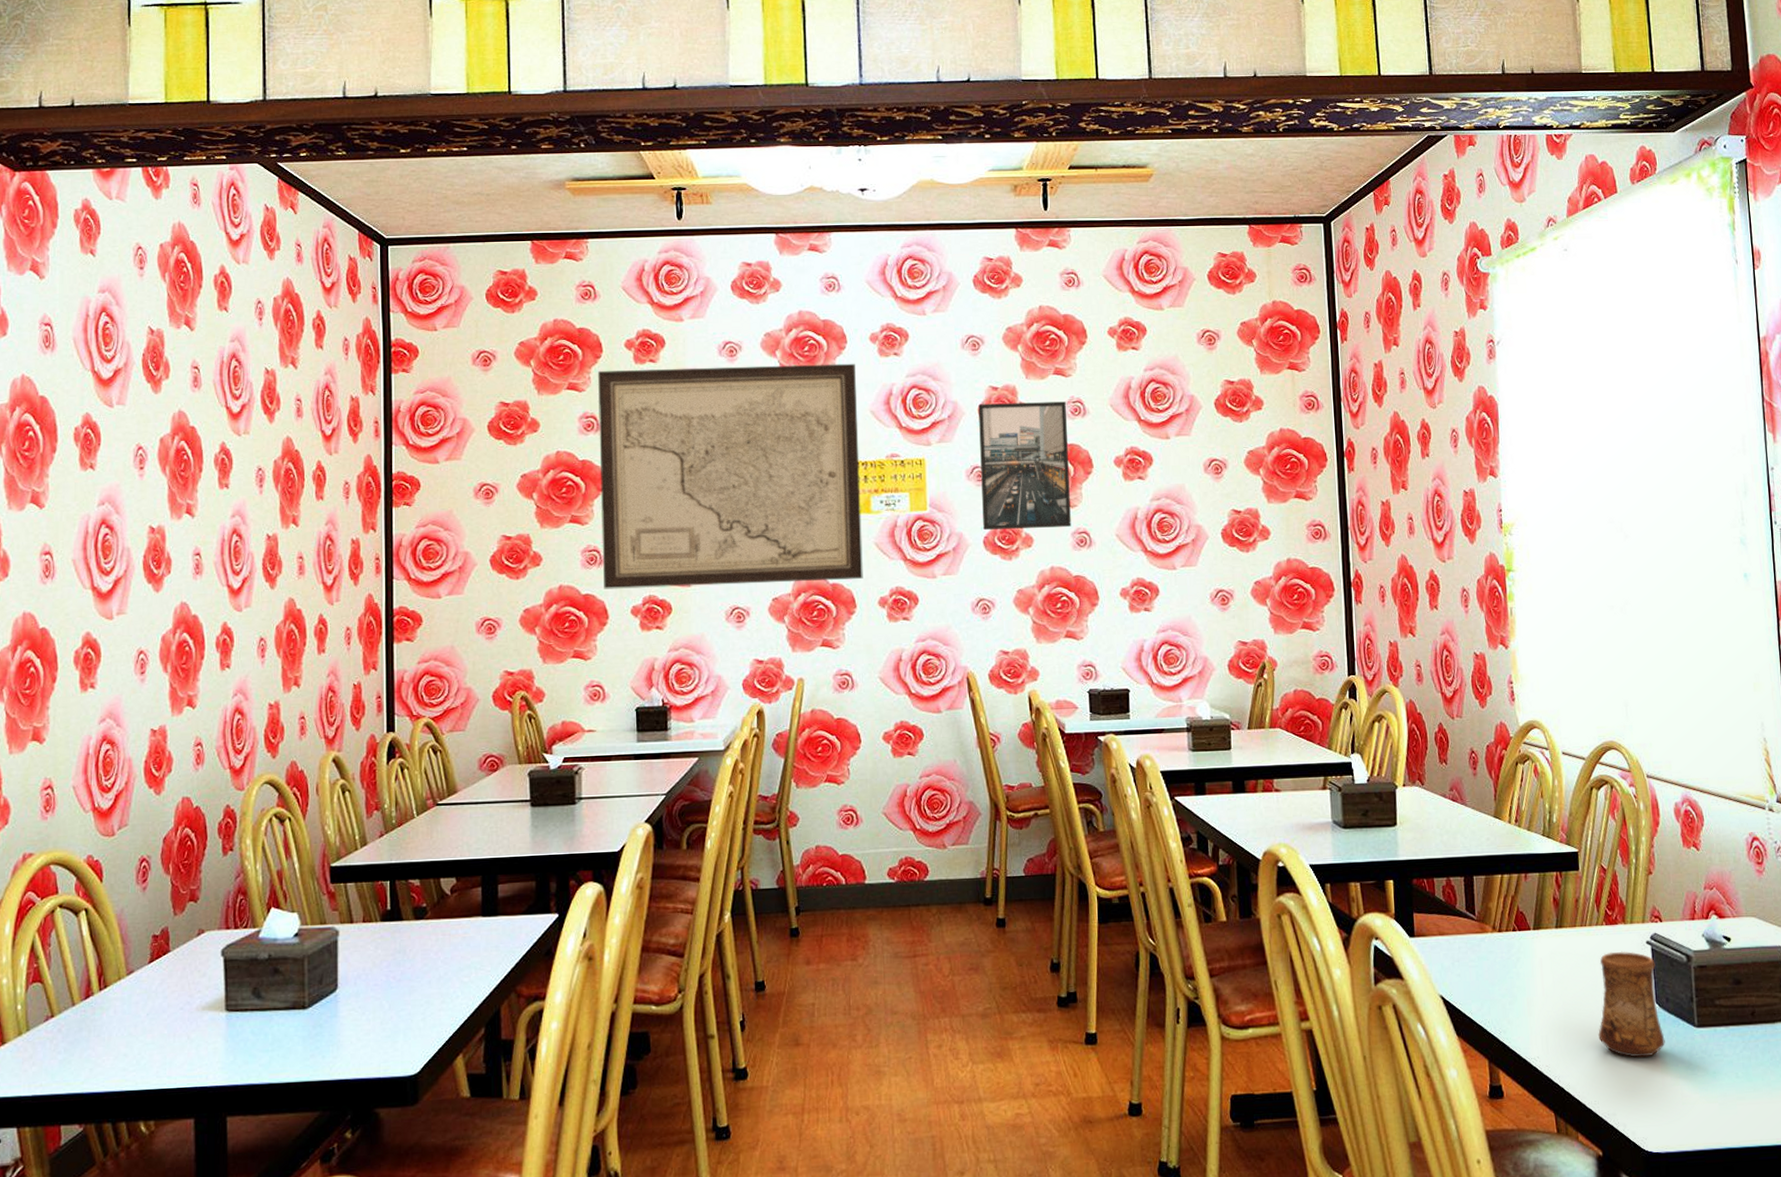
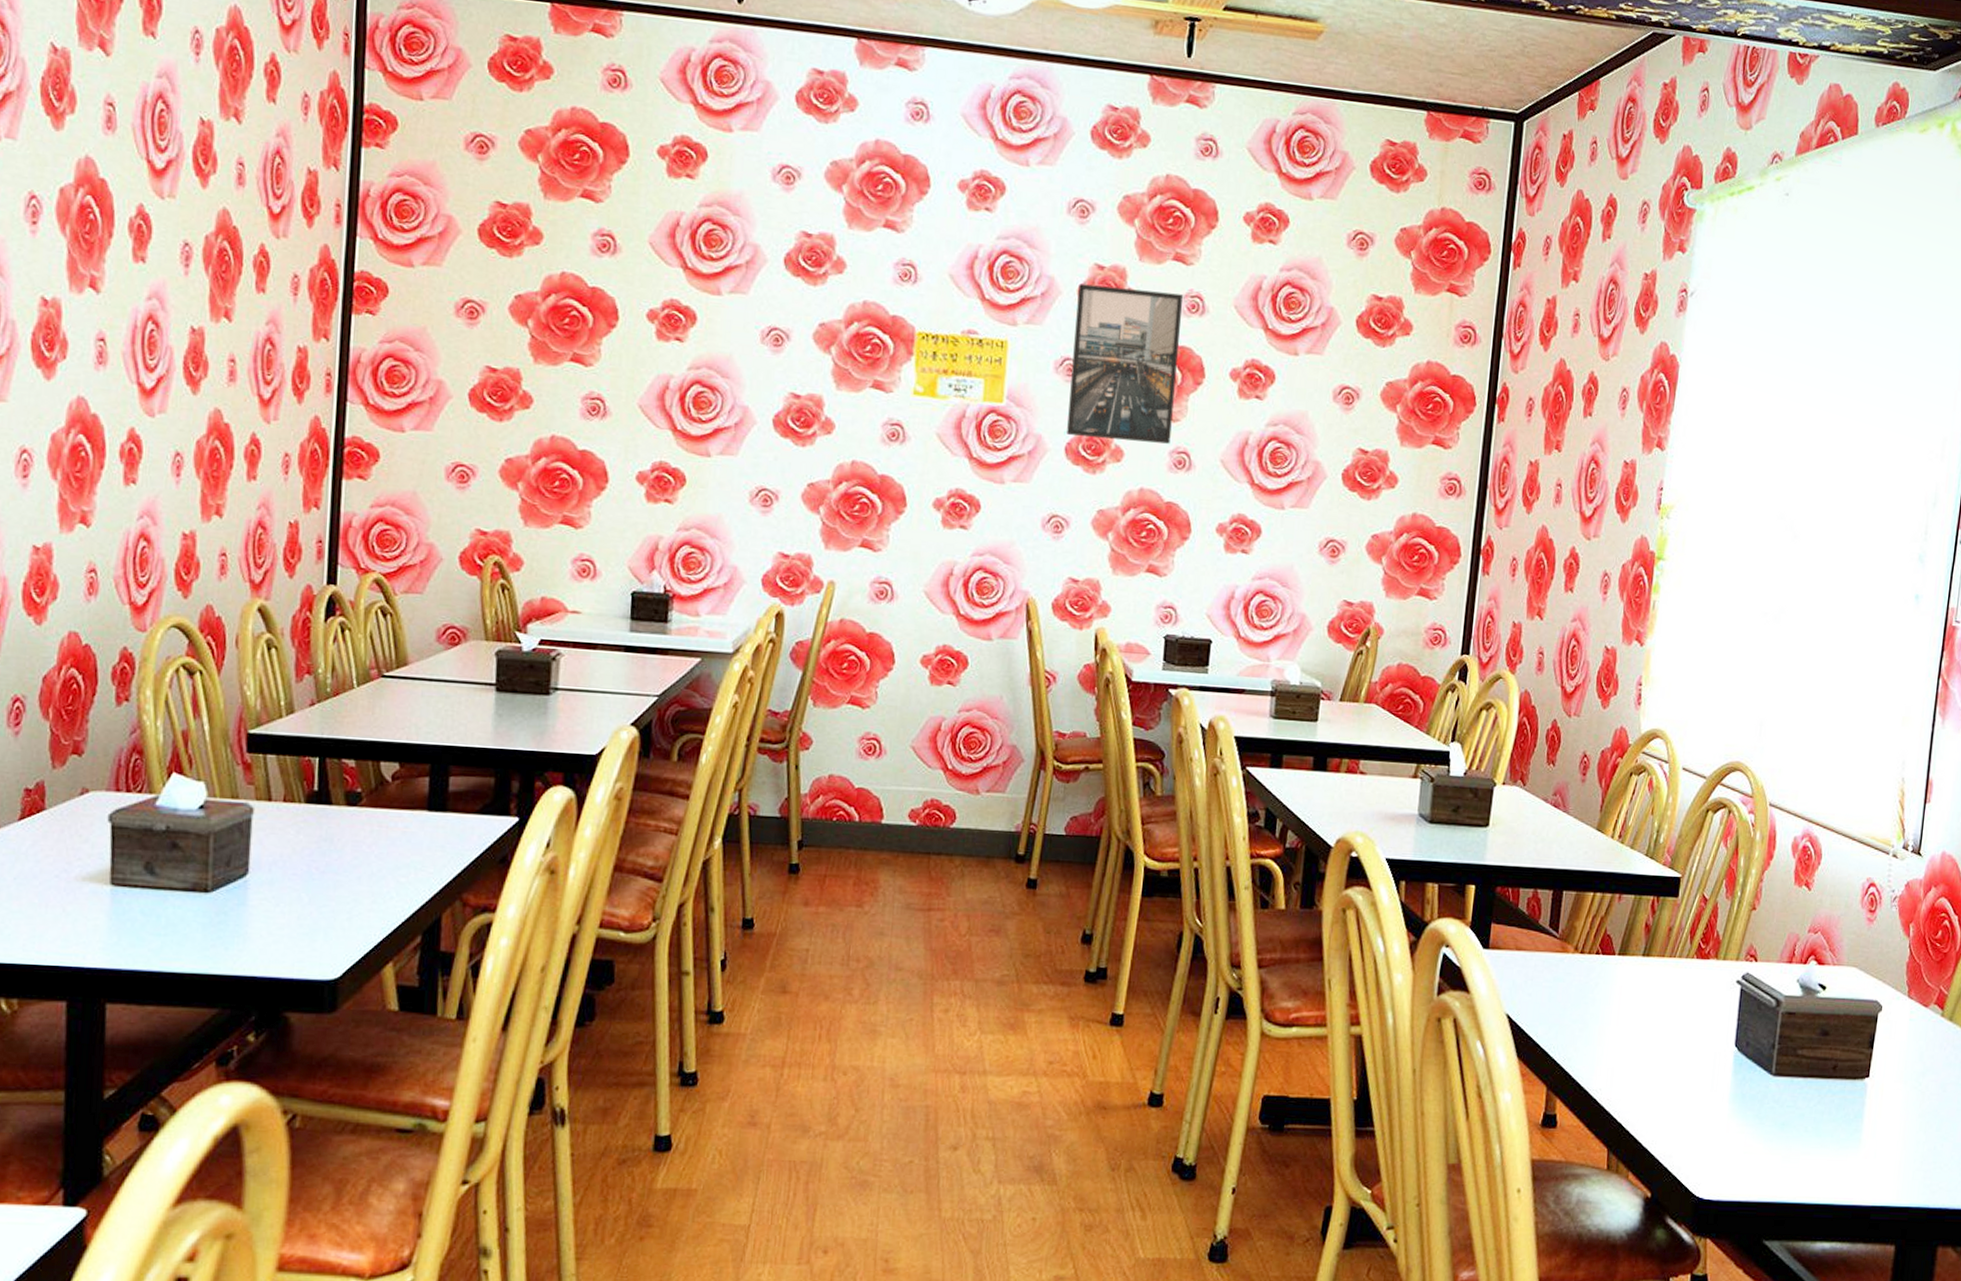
wall art: present [597,363,863,589] -> none [605,180,937,474]
cup: present [1598,951,1665,1058] -> none [1668,987,1742,1101]

